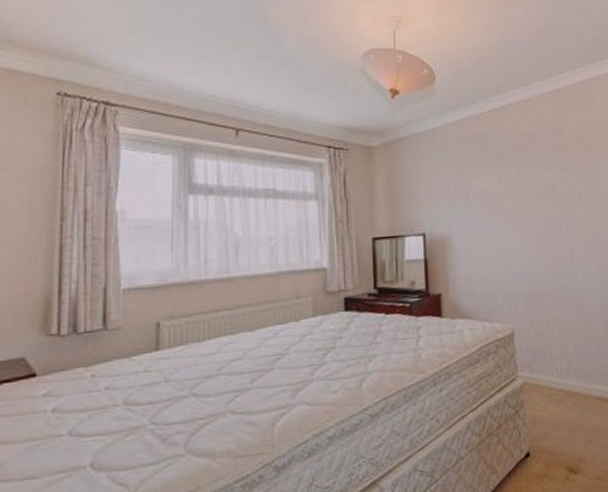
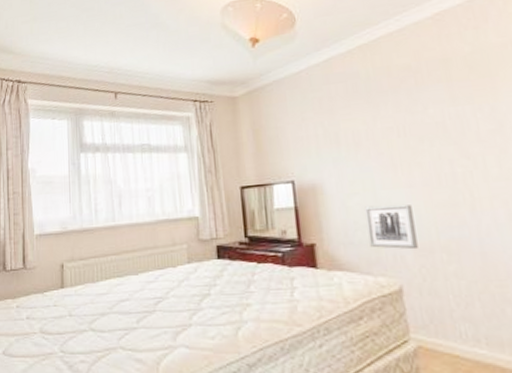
wall art: none [487,257,529,298] -> present [365,205,418,250]

